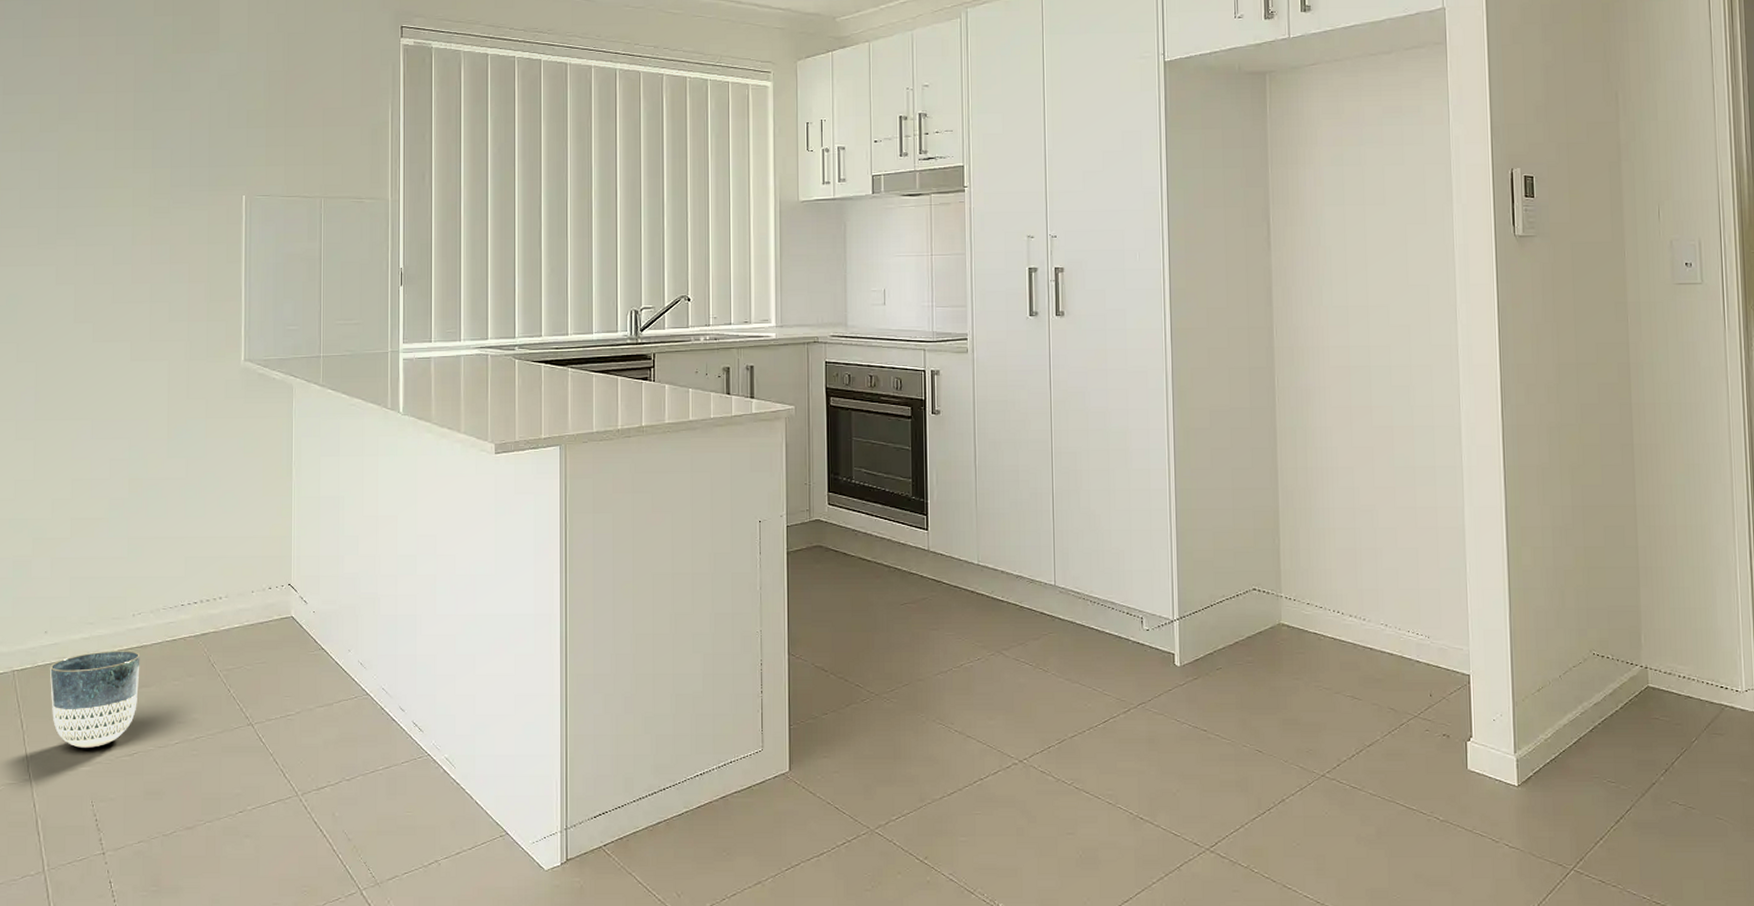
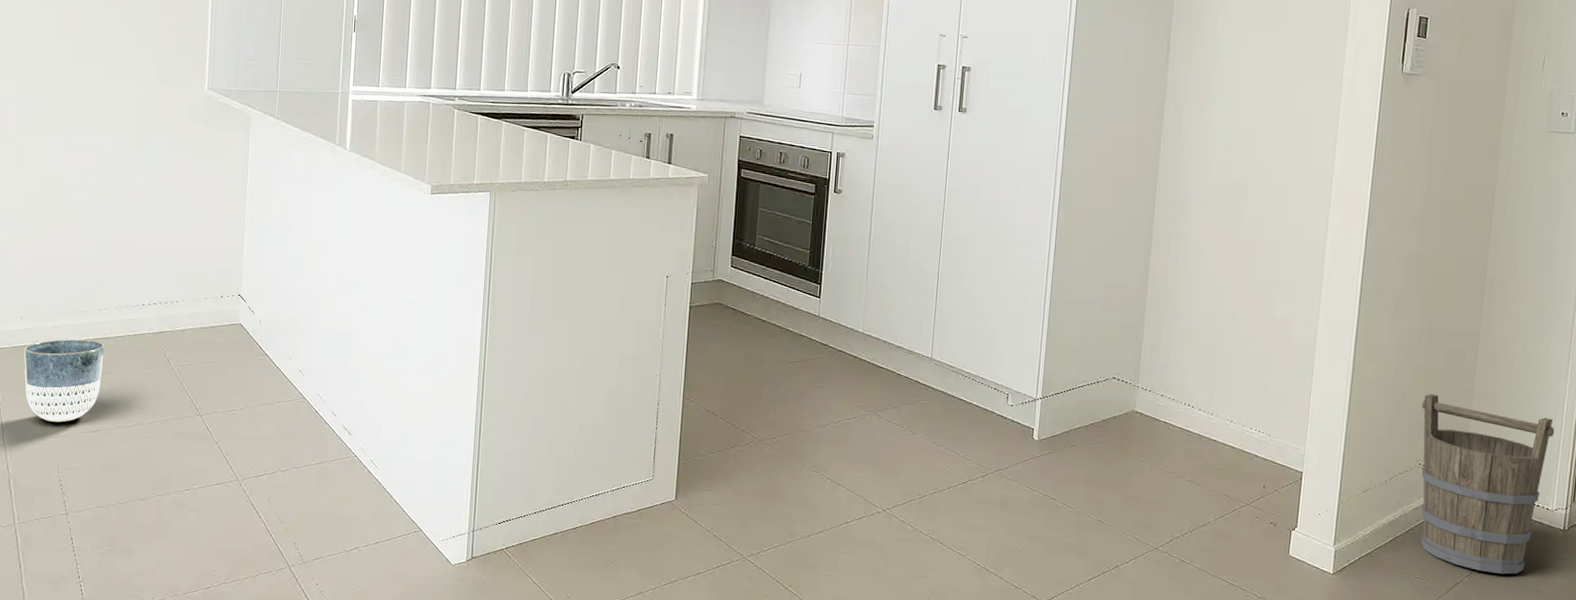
bucket: none [1587,576,1732,769] -> present [1421,394,1555,575]

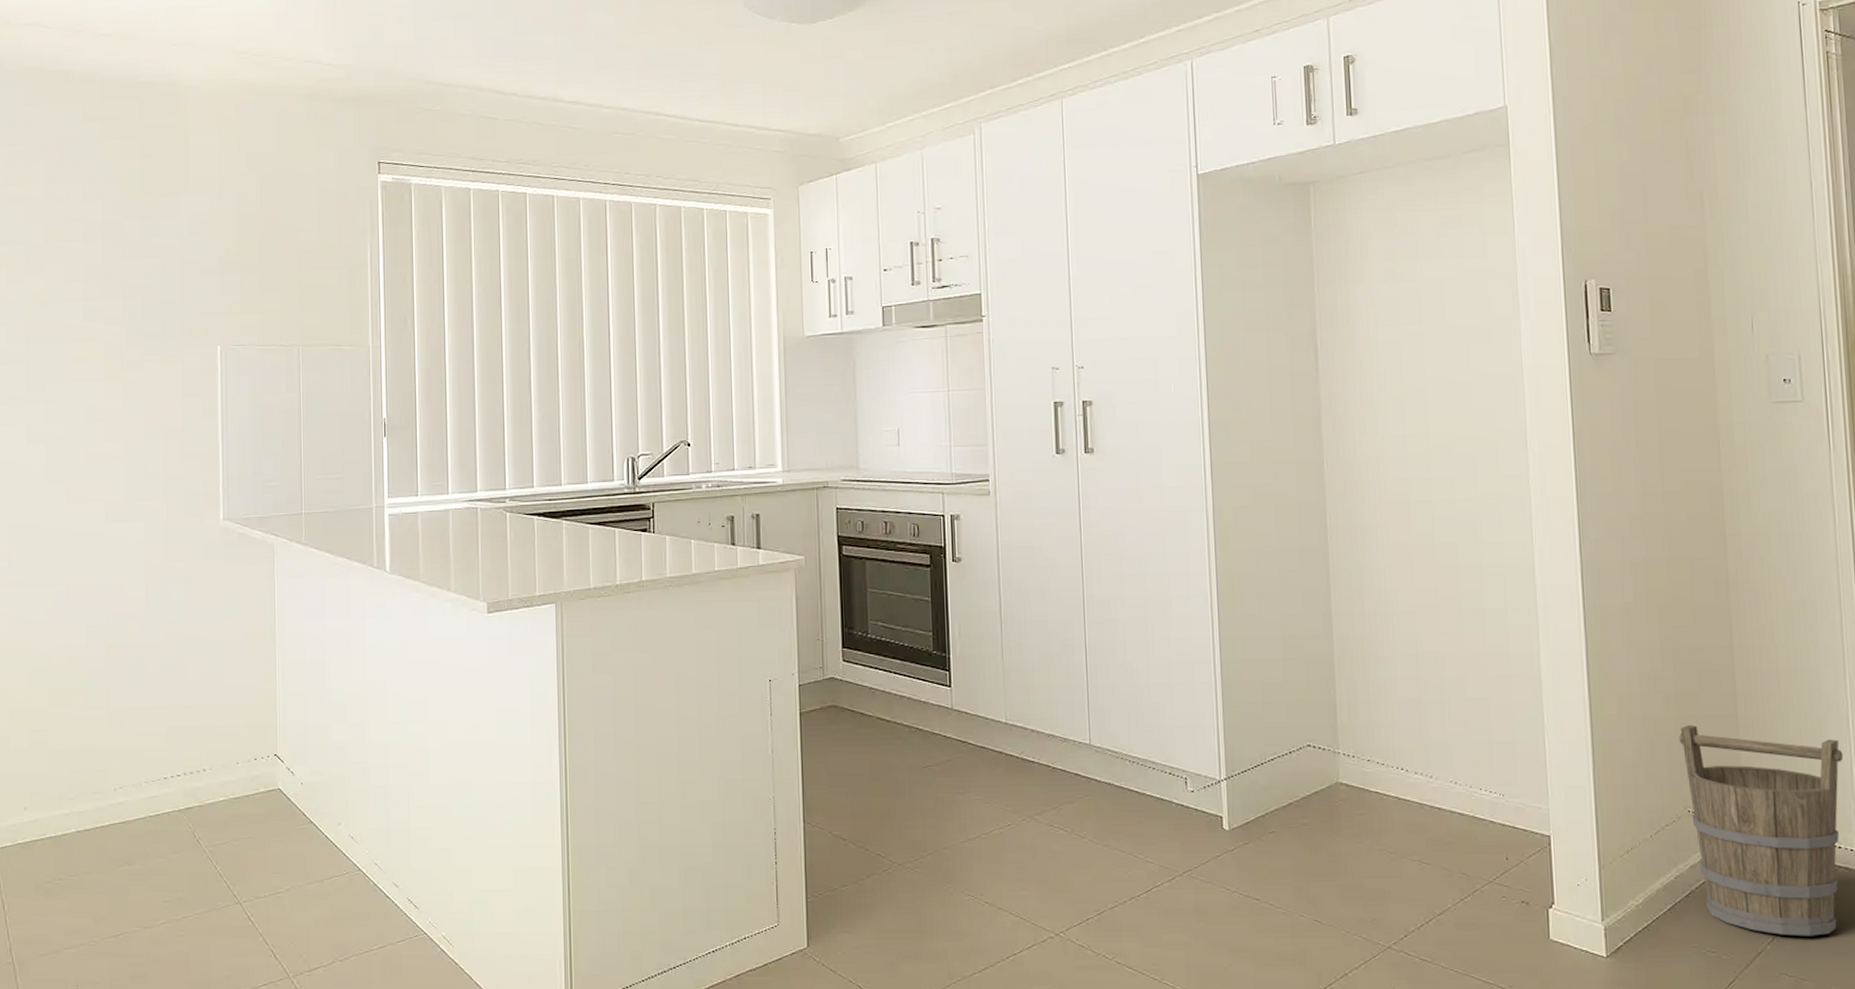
planter: present [24,339,105,423] -> none [31,827,123,929]

